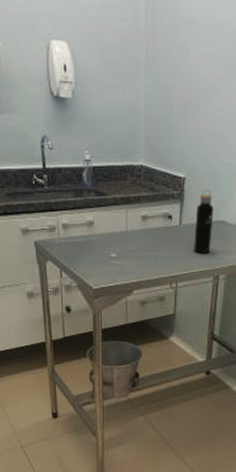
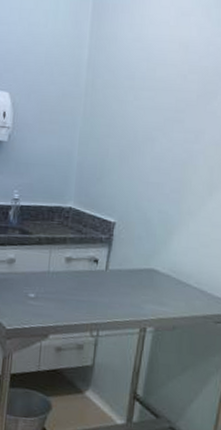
water bottle: present [194,190,214,253] -> none [120,236,144,302]

